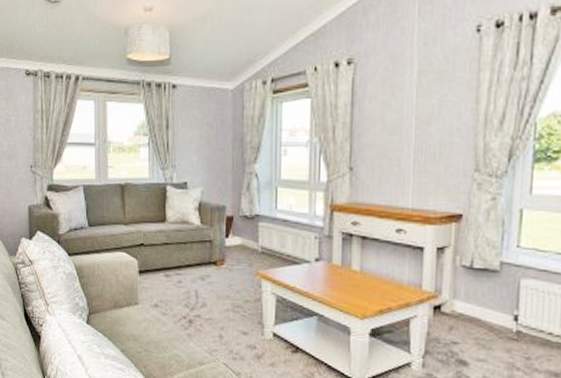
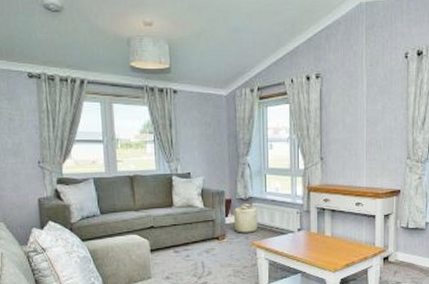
basket: none [236,222,265,260] -> present [234,203,258,233]

